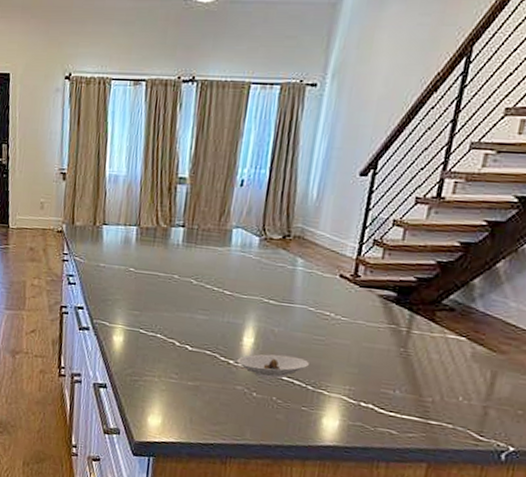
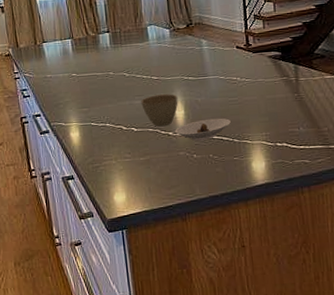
cup: none [204,312,251,353] -> present [141,94,178,127]

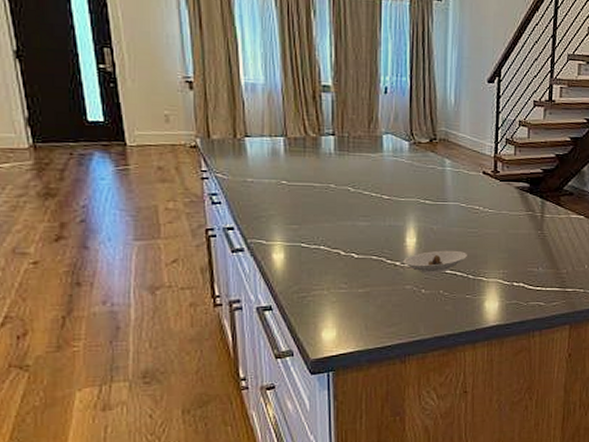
cup: present [141,94,178,127] -> none [366,217,411,255]

